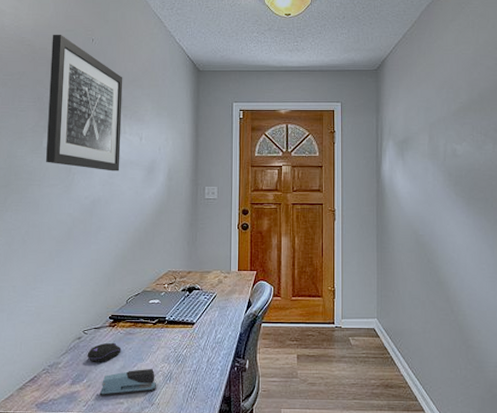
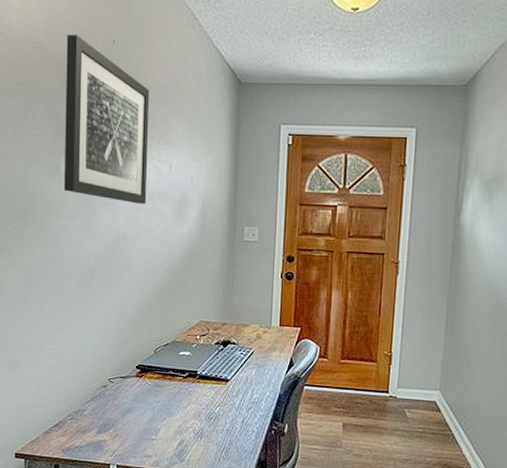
computer mouse: present [87,342,121,362] -> none [113,393,149,413]
stapler: present [99,368,157,396] -> none [126,423,187,449]

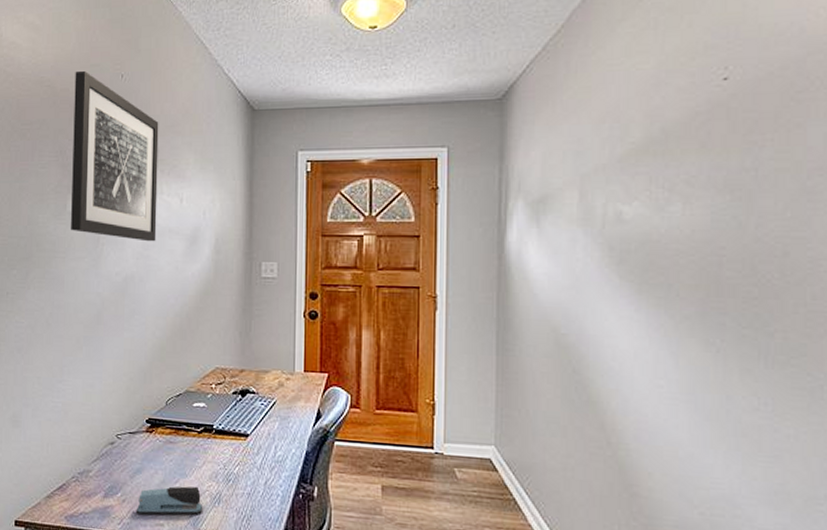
stapler: none [126,423,187,449] -> present [136,486,203,516]

